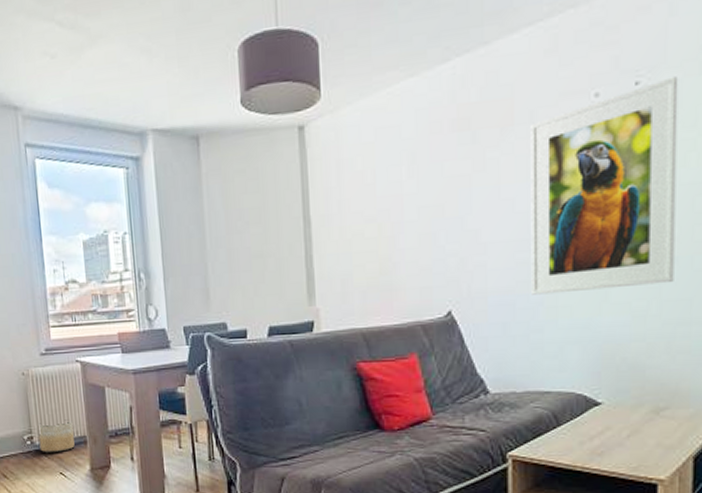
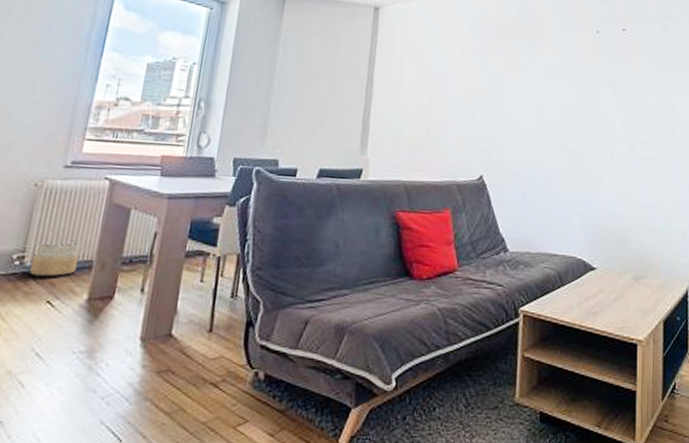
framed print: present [531,76,679,295] -> none [547,31,650,176]

